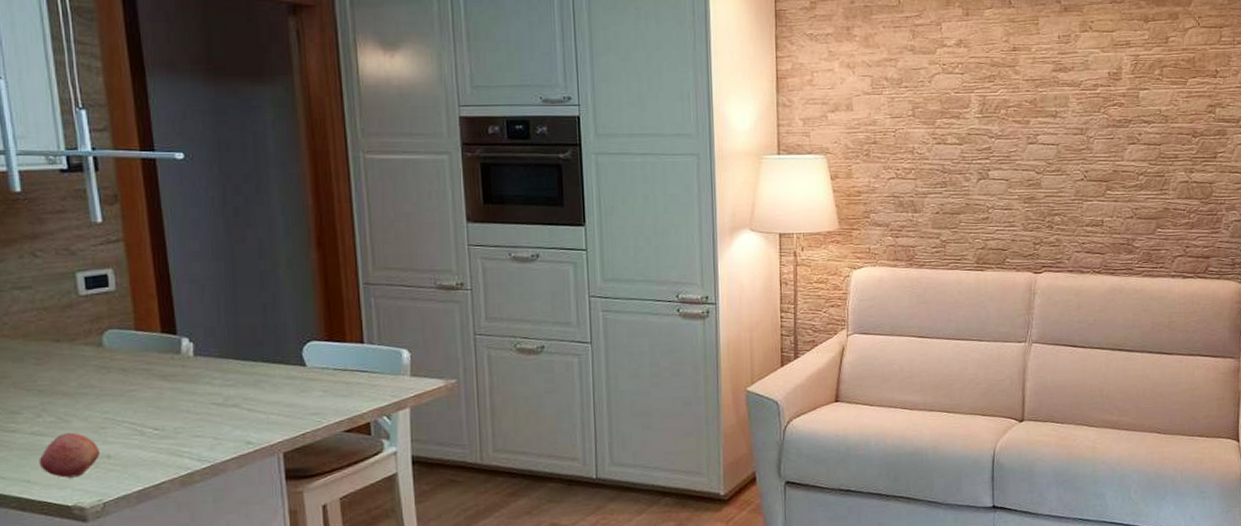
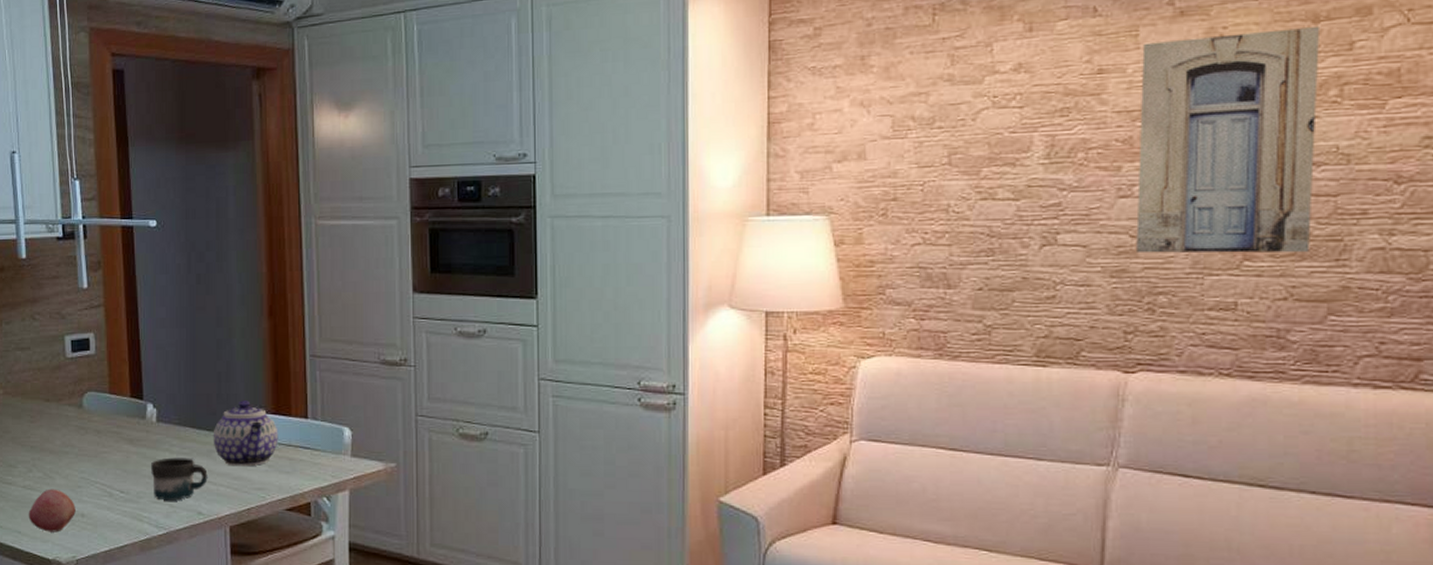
mug: none [189,389,256,434] -> present [151,457,208,501]
teapot: none [260,329,333,394] -> present [213,400,279,467]
wall art: none [1040,24,1149,185] -> present [1136,25,1321,254]

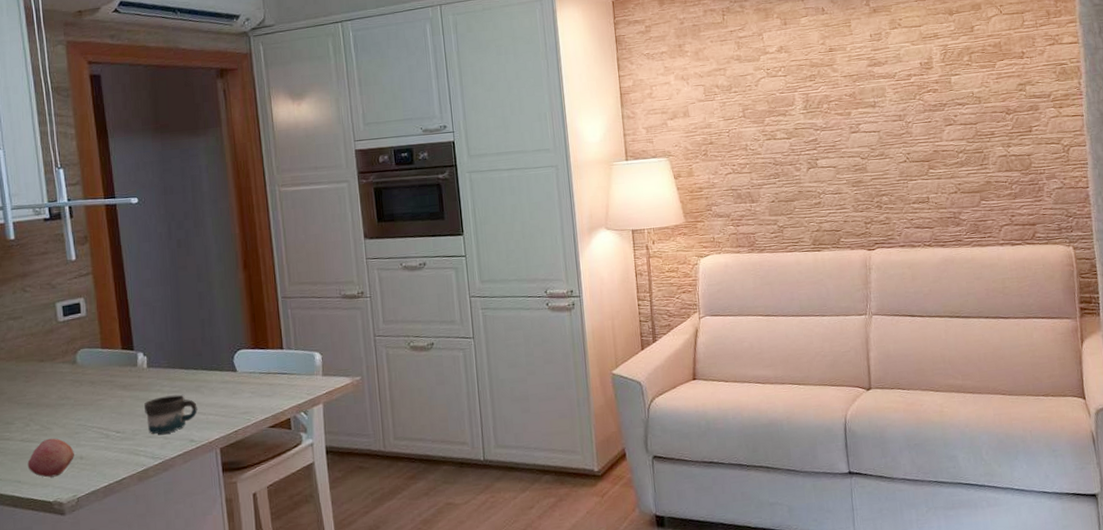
teapot: present [213,400,279,467] -> none [200,340,259,397]
wall art: present [1136,25,1321,254] -> none [854,17,966,170]

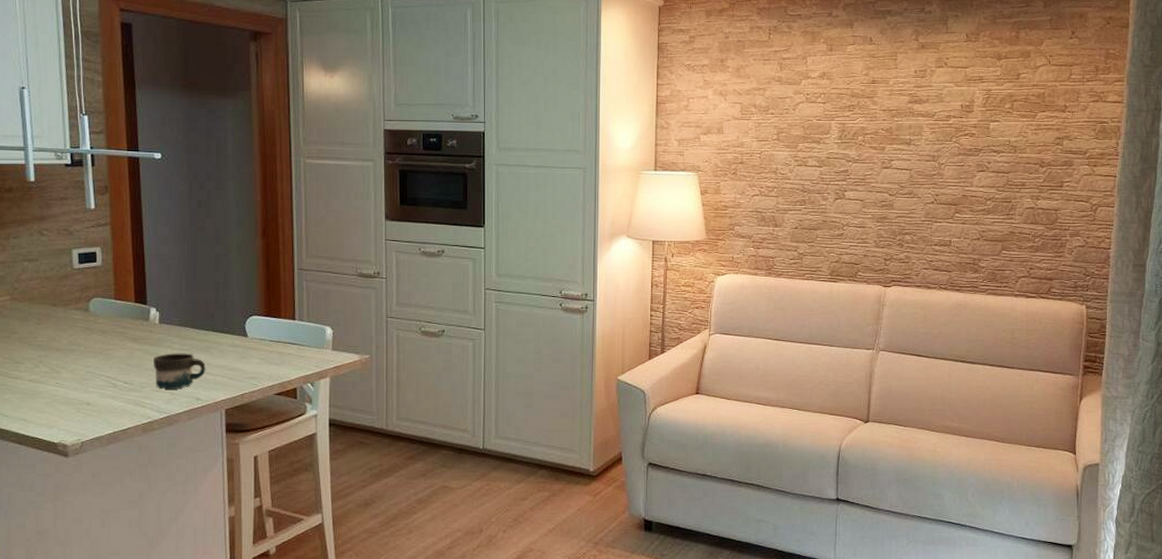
fruit: present [27,438,74,478] -> none [34,381,81,419]

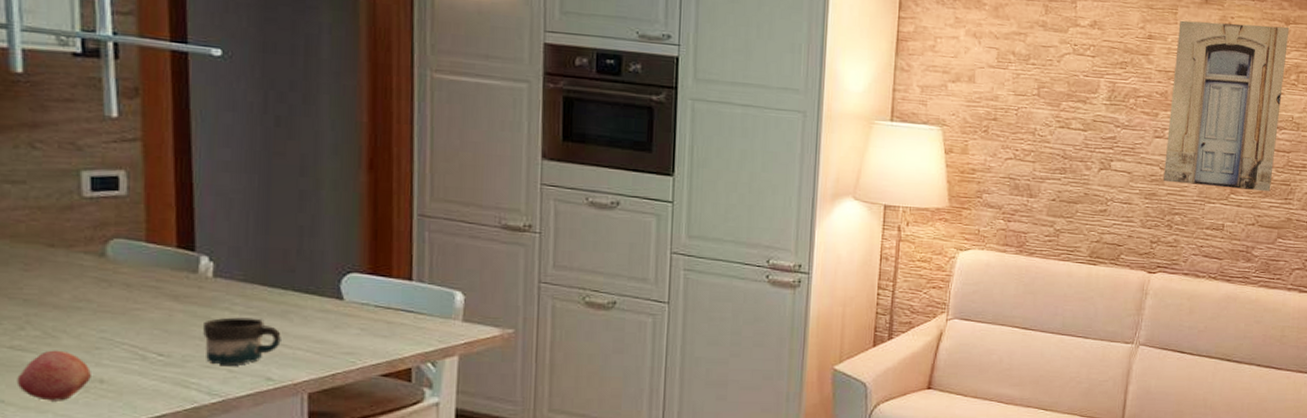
fruit: none [34,381,81,419] -> present [16,350,91,401]
wall art: none [893,61,1002,209] -> present [1163,20,1290,192]

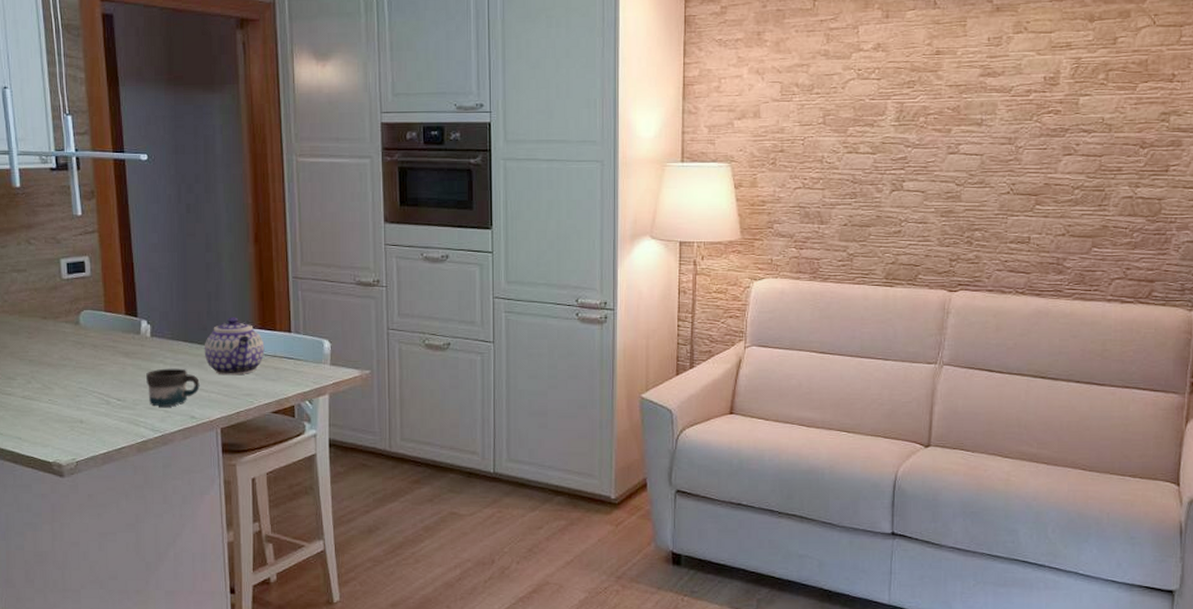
fruit: present [16,350,91,401] -> none [28,398,75,438]
teapot: none [289,258,375,330] -> present [204,317,265,375]
wall art: present [1163,20,1290,192] -> none [960,24,1095,200]

